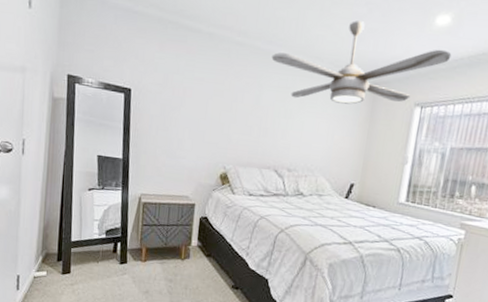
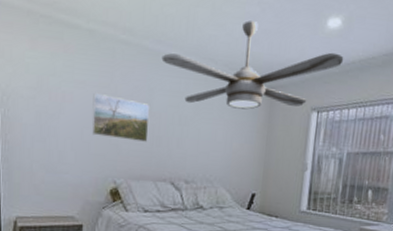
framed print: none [207,88,258,133] -> present [91,92,150,142]

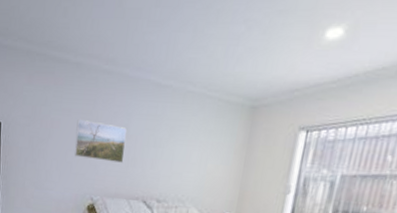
ceiling fan: present [161,20,344,110] -> none [140,40,345,131]

